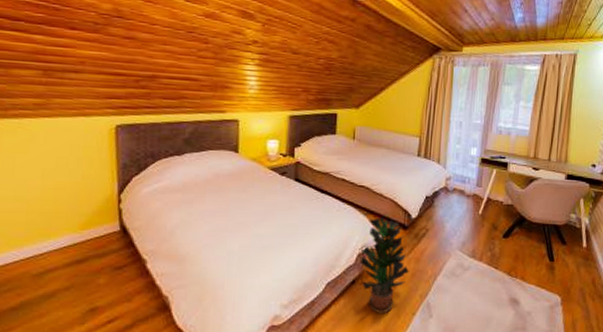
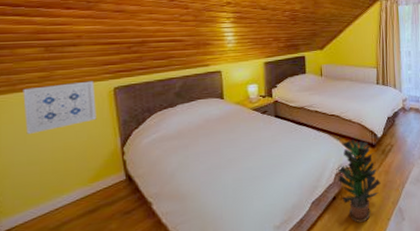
wall art: none [14,114,95,167] -> present [23,81,97,134]

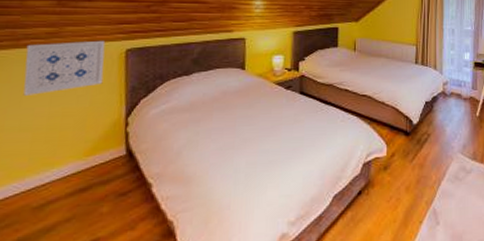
potted plant: present [336,139,382,223] -> none [364,124,415,225]

